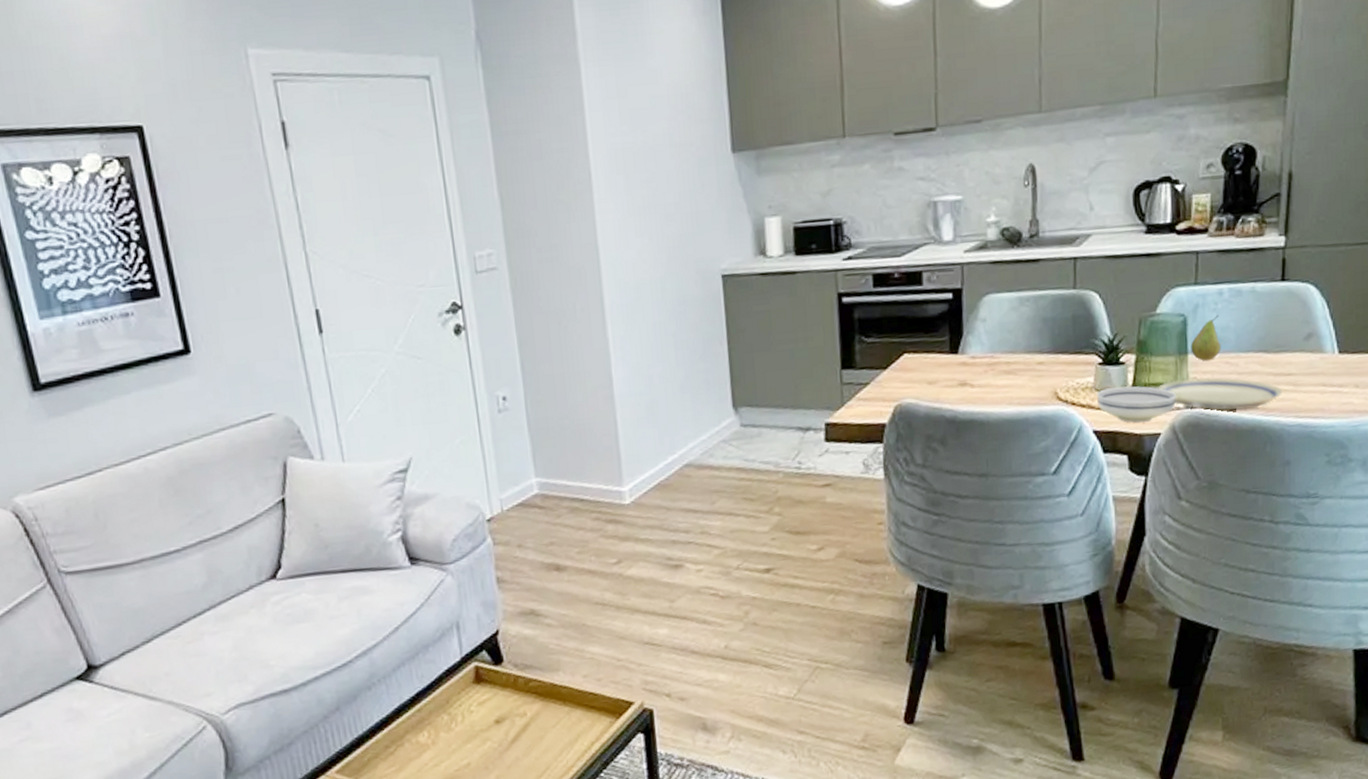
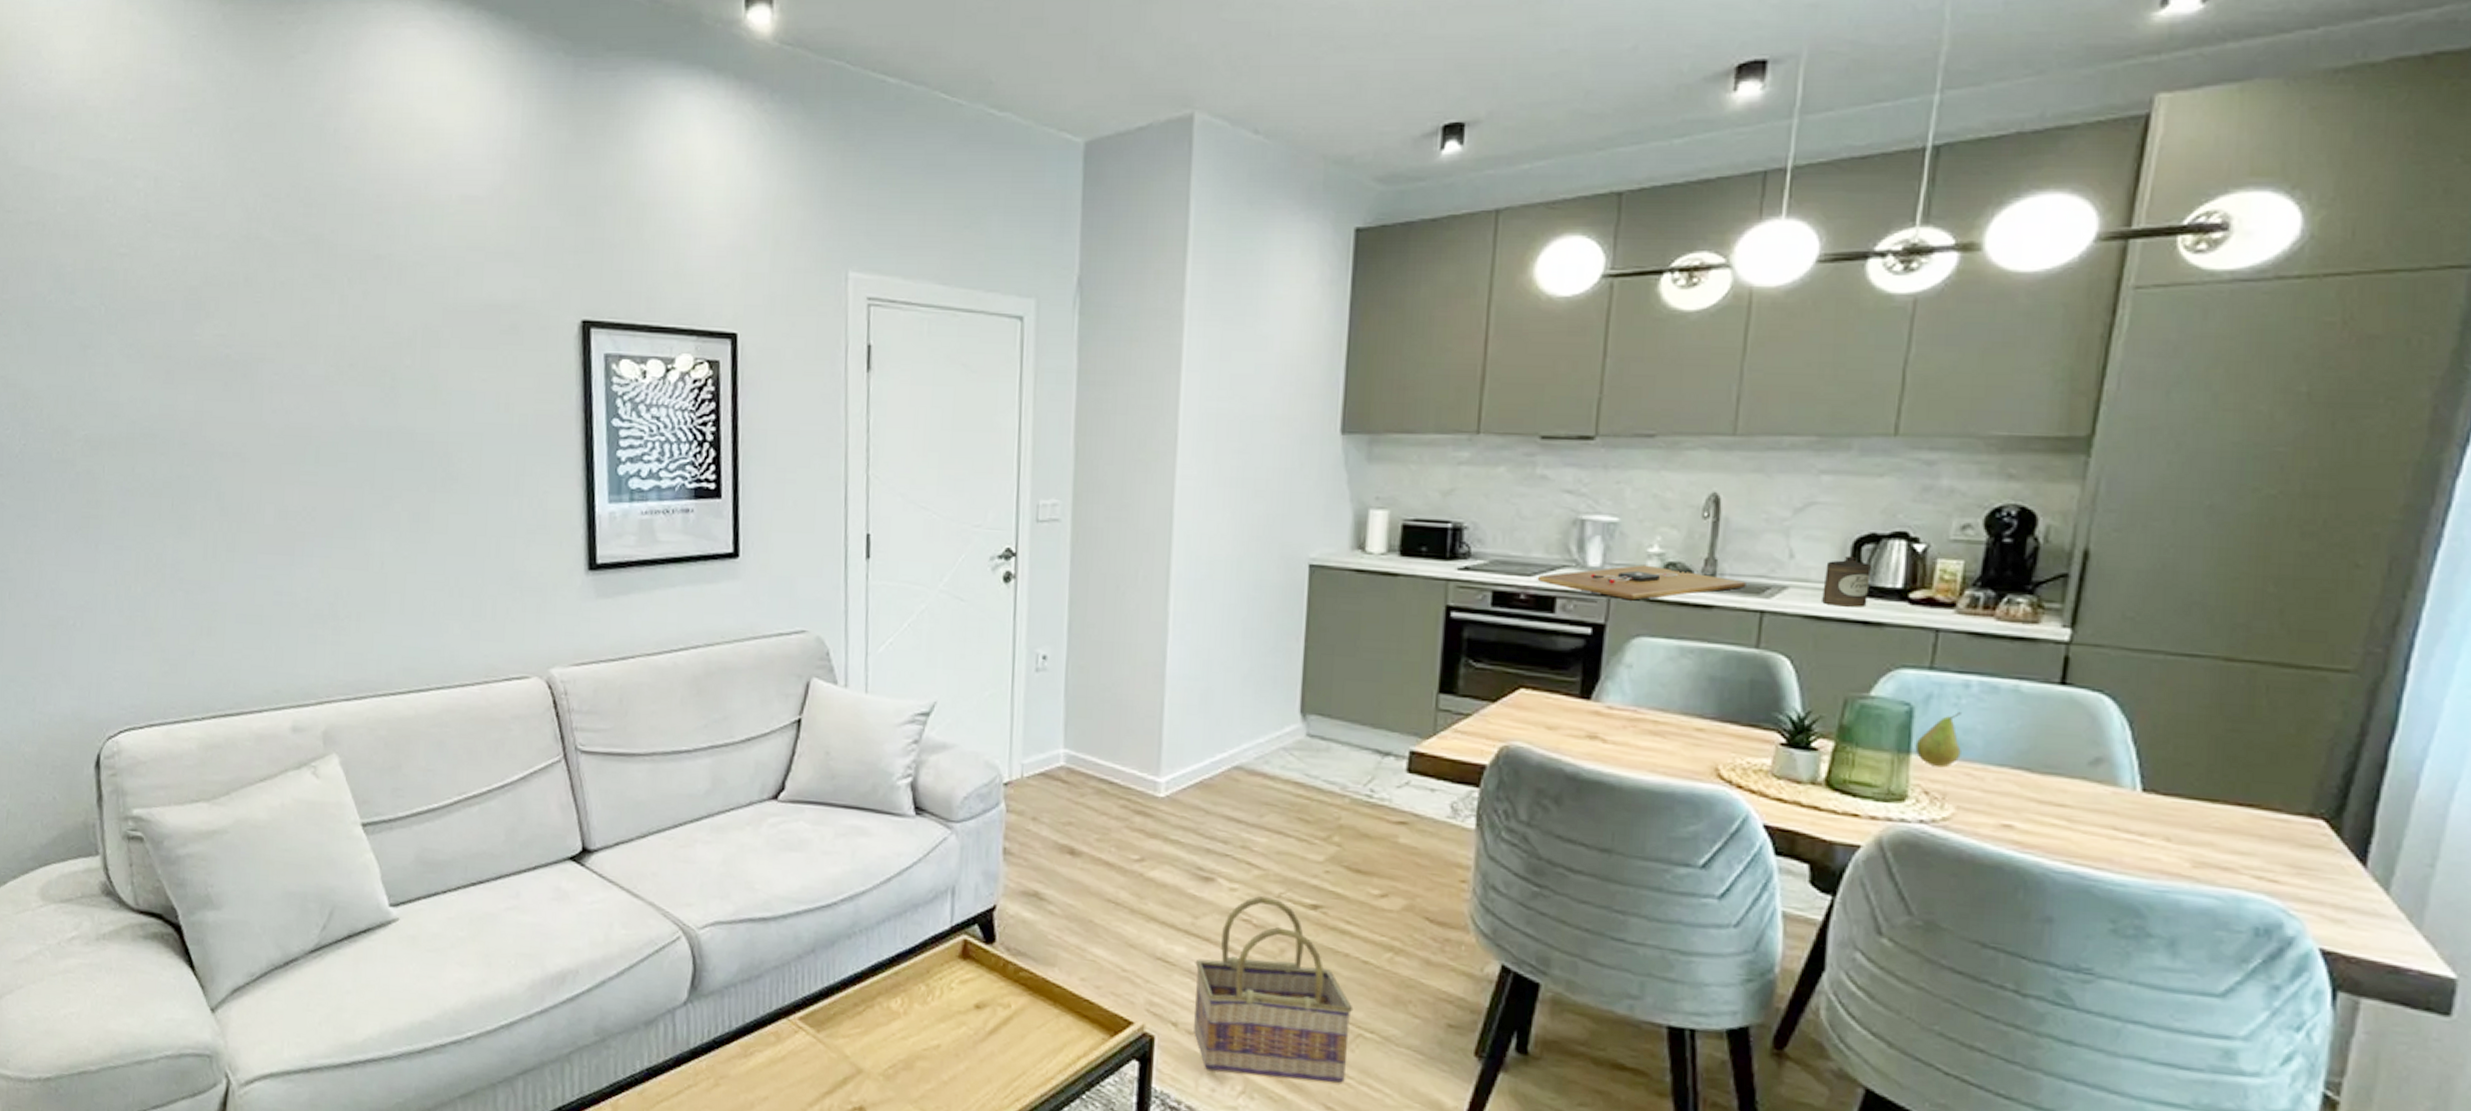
basket: none [677,570,811,726] -> present [1194,896,1354,1083]
cutting board: none [907,232,1062,265] -> present [1538,565,1746,601]
bowl: present [1096,386,1177,423] -> none [1772,776,1889,828]
canister: none [1116,202,1149,245] -> present [1822,555,1873,607]
plate: present [1156,377,1282,411] -> none [1860,782,2049,839]

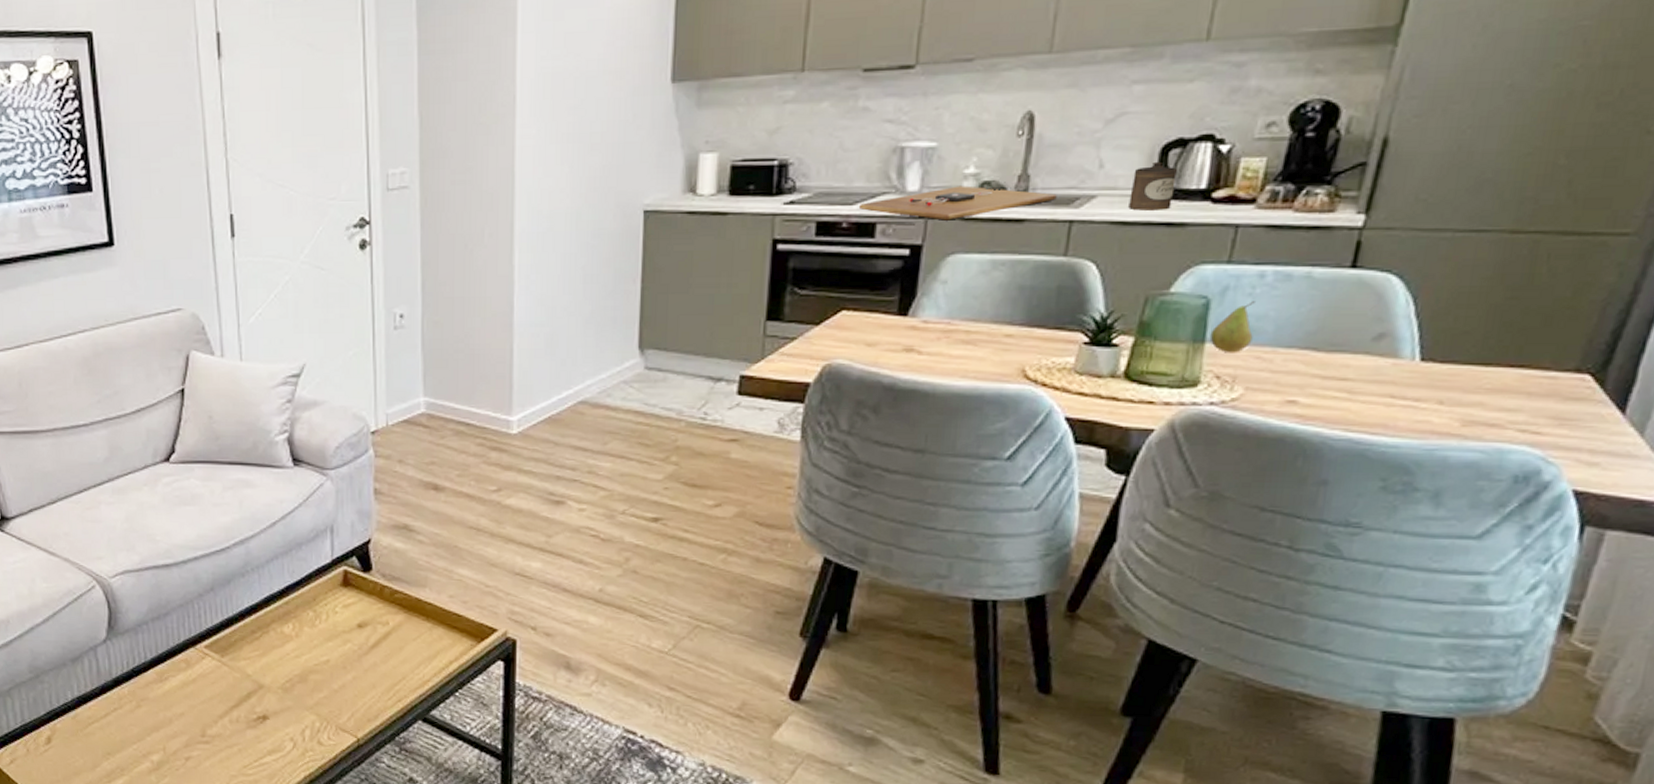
basket: present [1194,896,1354,1083] -> none [550,514,692,667]

